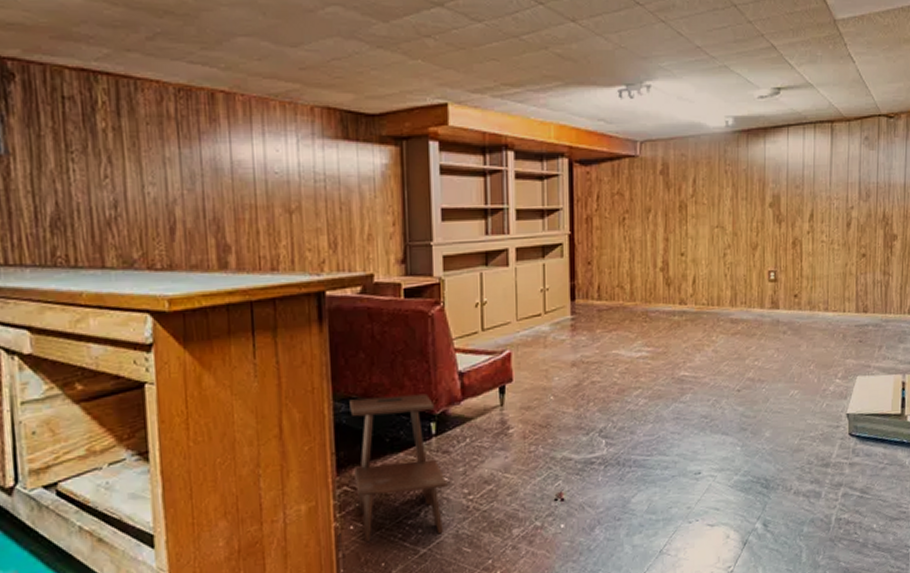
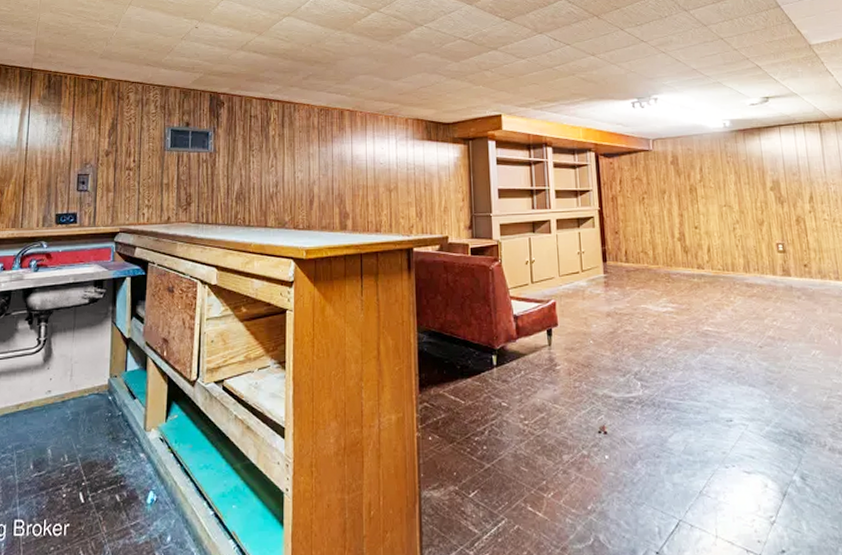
step stool: present [349,393,448,543] -> none [430,331,507,453]

